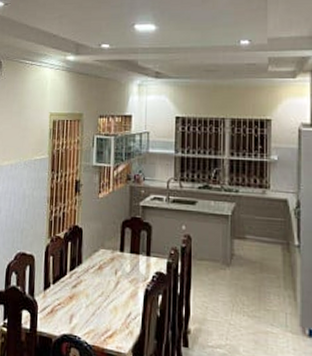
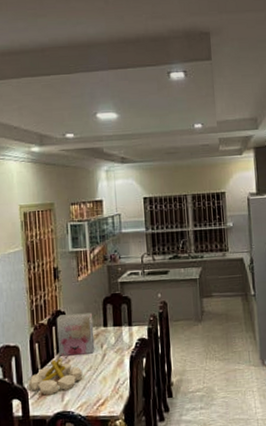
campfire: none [39,276,94,314] -> present [28,357,83,396]
cereal box: none [72,231,110,278] -> present [56,312,95,356]

